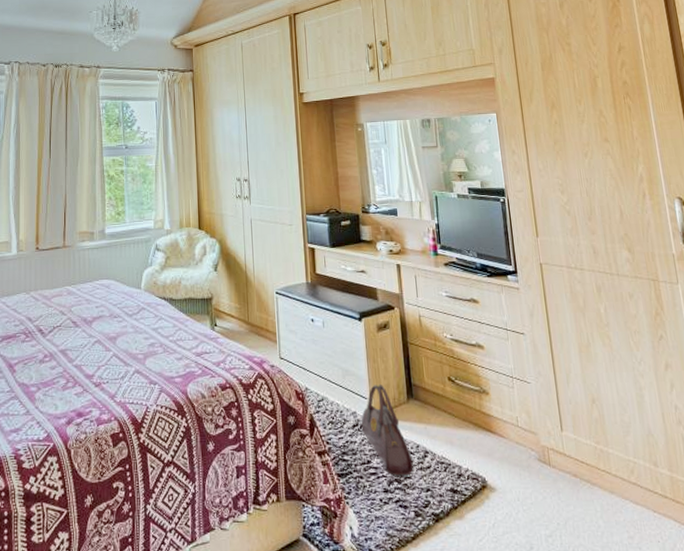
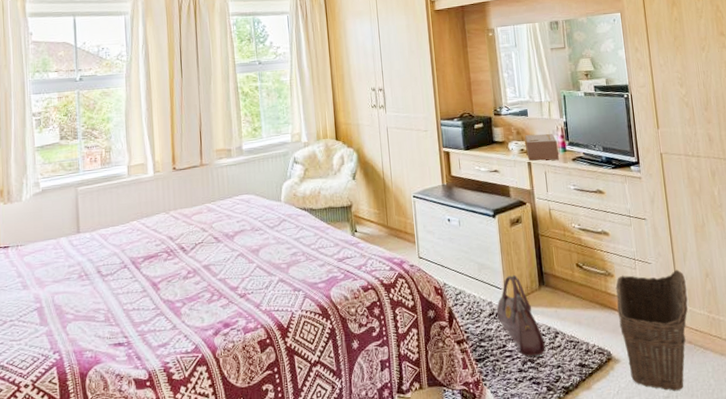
jewelry box: none [393,235,430,265] -> present [524,133,559,162]
wicker basket: none [491,392,573,529] -> present [615,269,688,391]

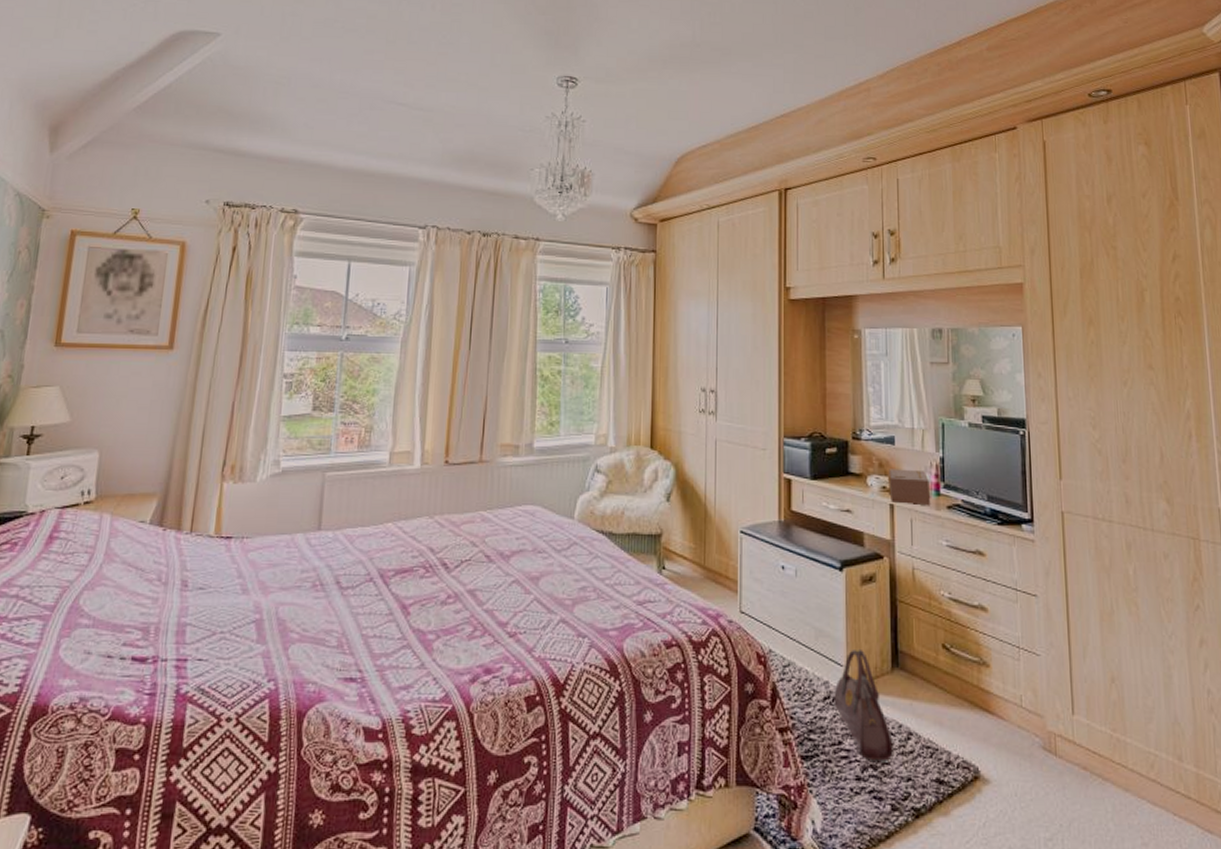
wicker basket: present [615,269,688,391] -> none [991,666,1085,832]

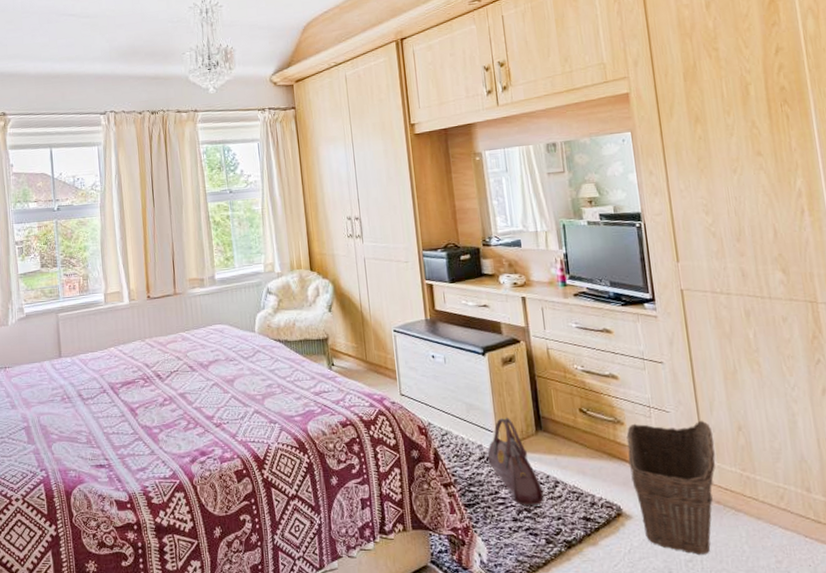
jewelry box: present [886,469,930,506] -> none [517,266,558,297]
wicker basket: none [991,666,1085,832] -> present [626,420,716,555]

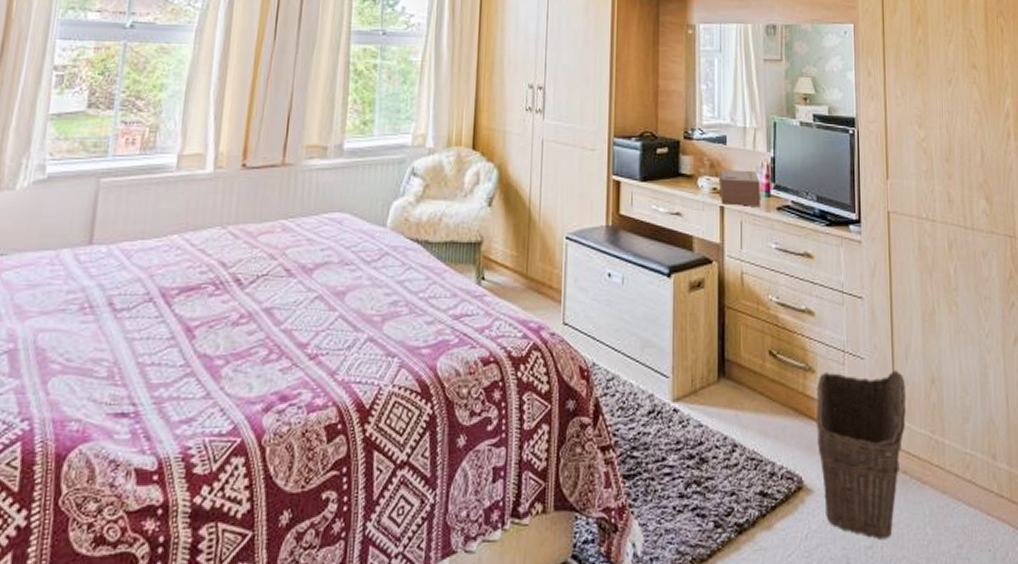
handbag: present [487,417,544,506] -> none [658,358,717,477]
jewelry box: none [517,266,558,297] -> present [717,169,760,208]

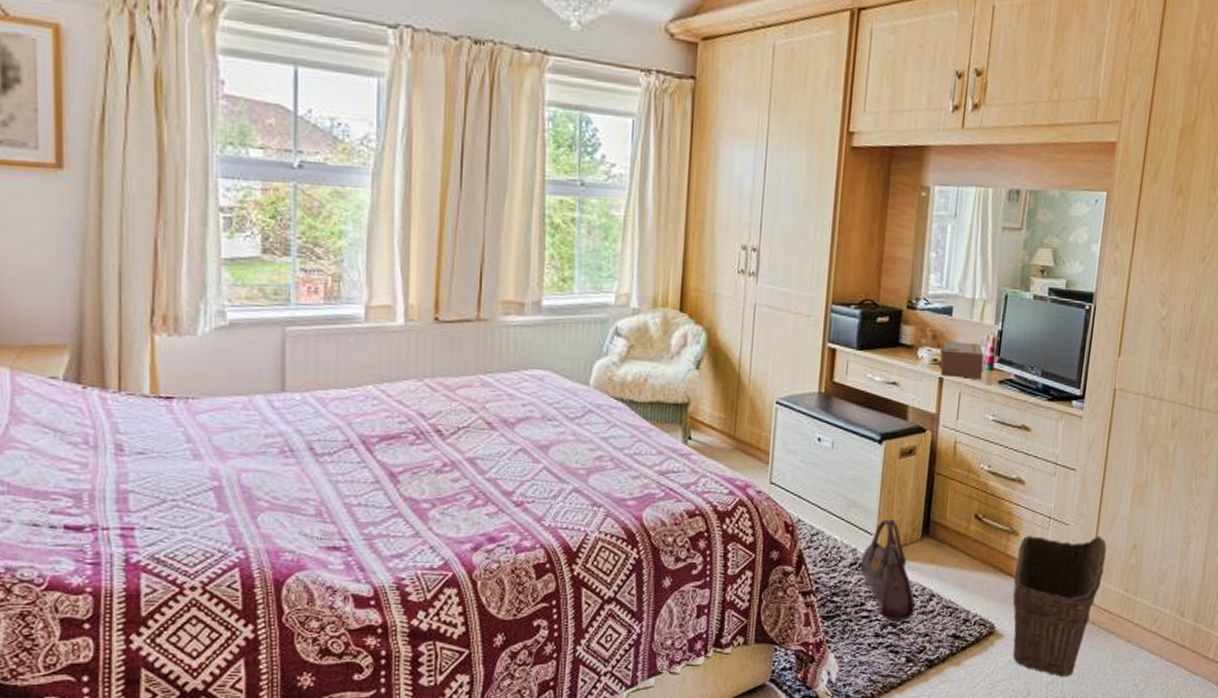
handbag: none [658,358,717,477] -> present [859,518,915,620]

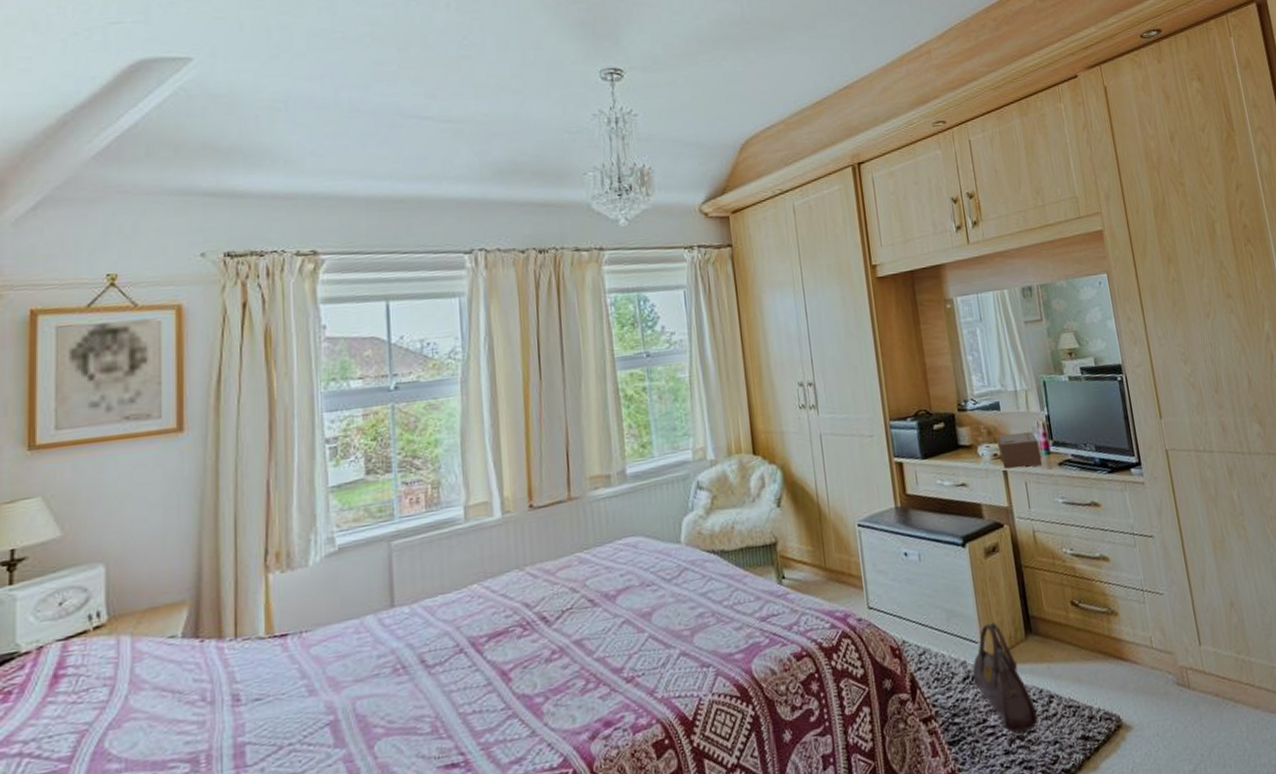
wicker basket: present [1012,535,1107,677] -> none [1121,599,1213,762]

